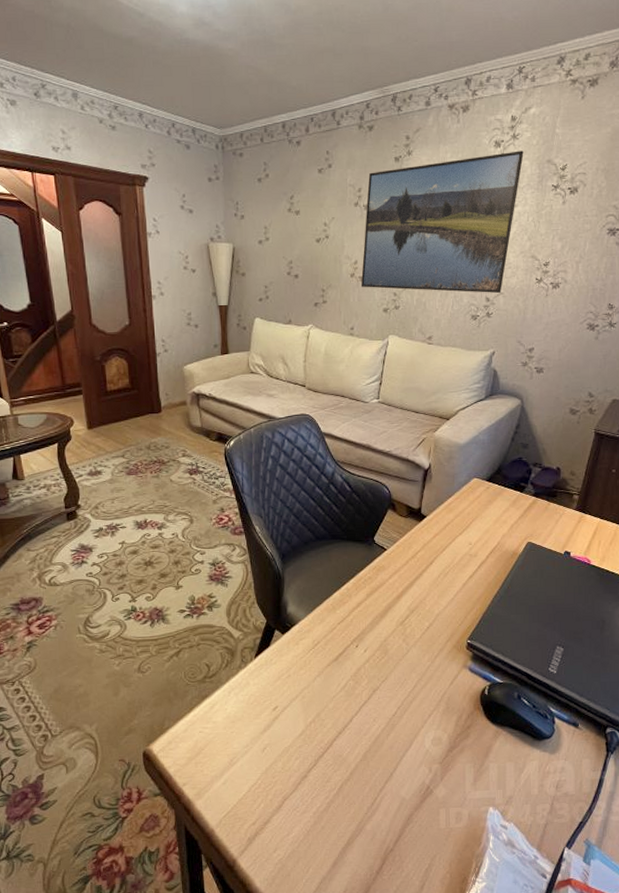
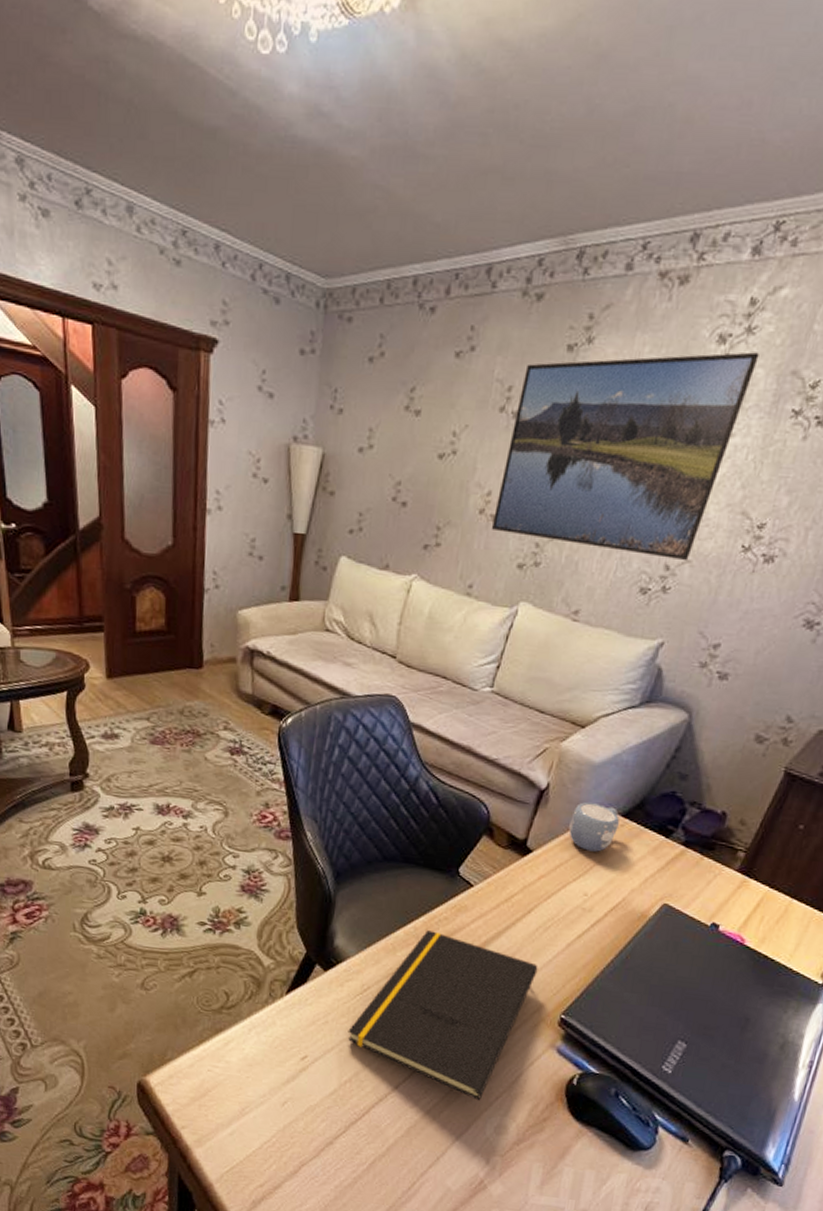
notepad: none [307,588,445,721] -> present [348,929,538,1101]
mug: none [450,474,485,511] -> present [569,802,619,852]

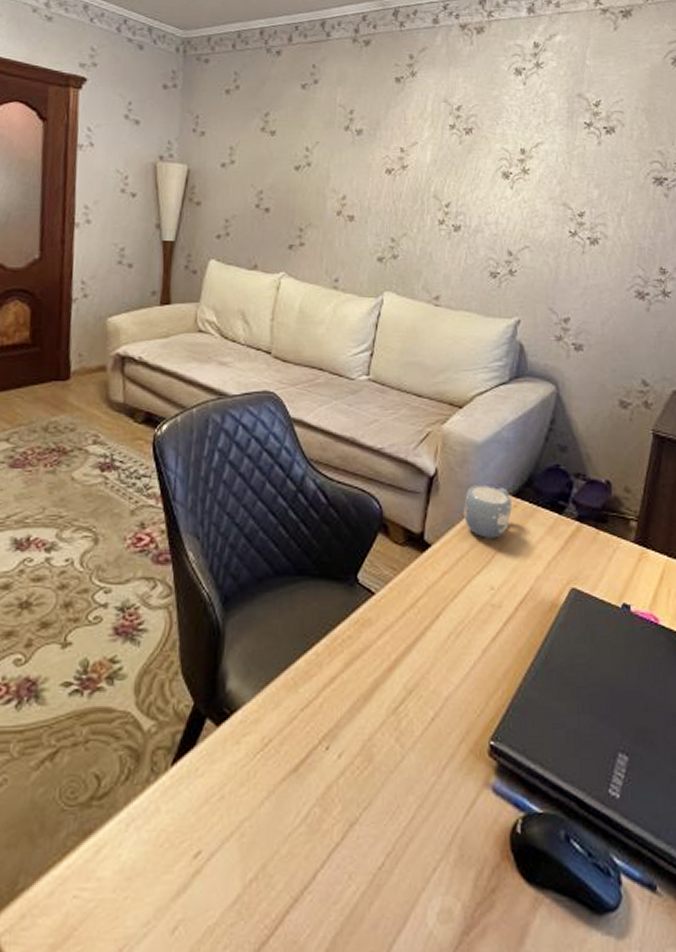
notepad: present [348,929,538,1101] -> none [249,653,457,879]
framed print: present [491,352,760,562] -> none [349,81,550,247]

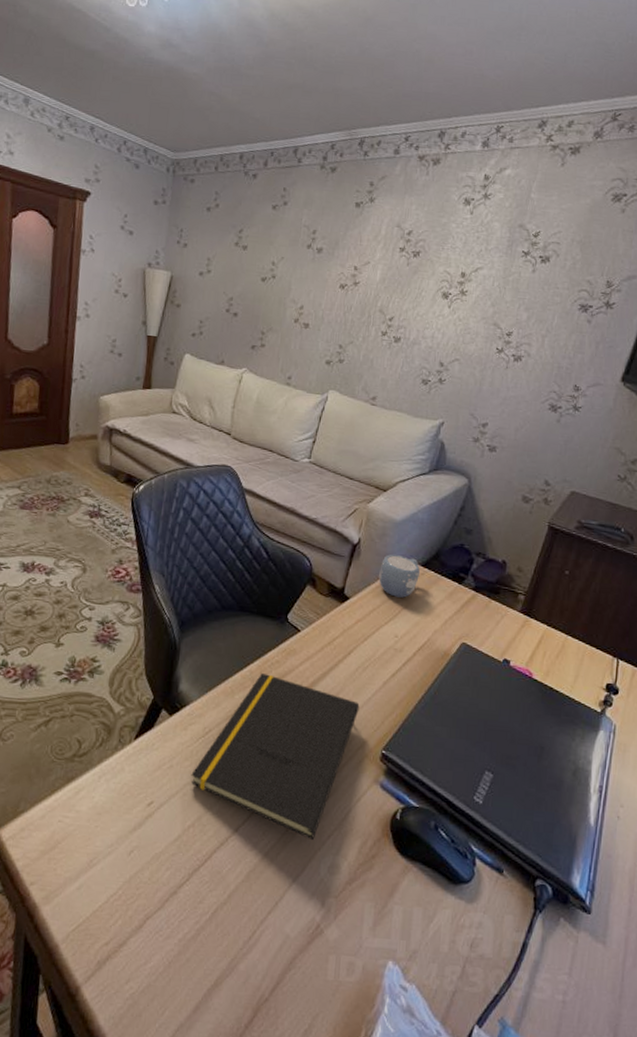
notepad: none [249,653,457,879] -> present [191,672,360,841]

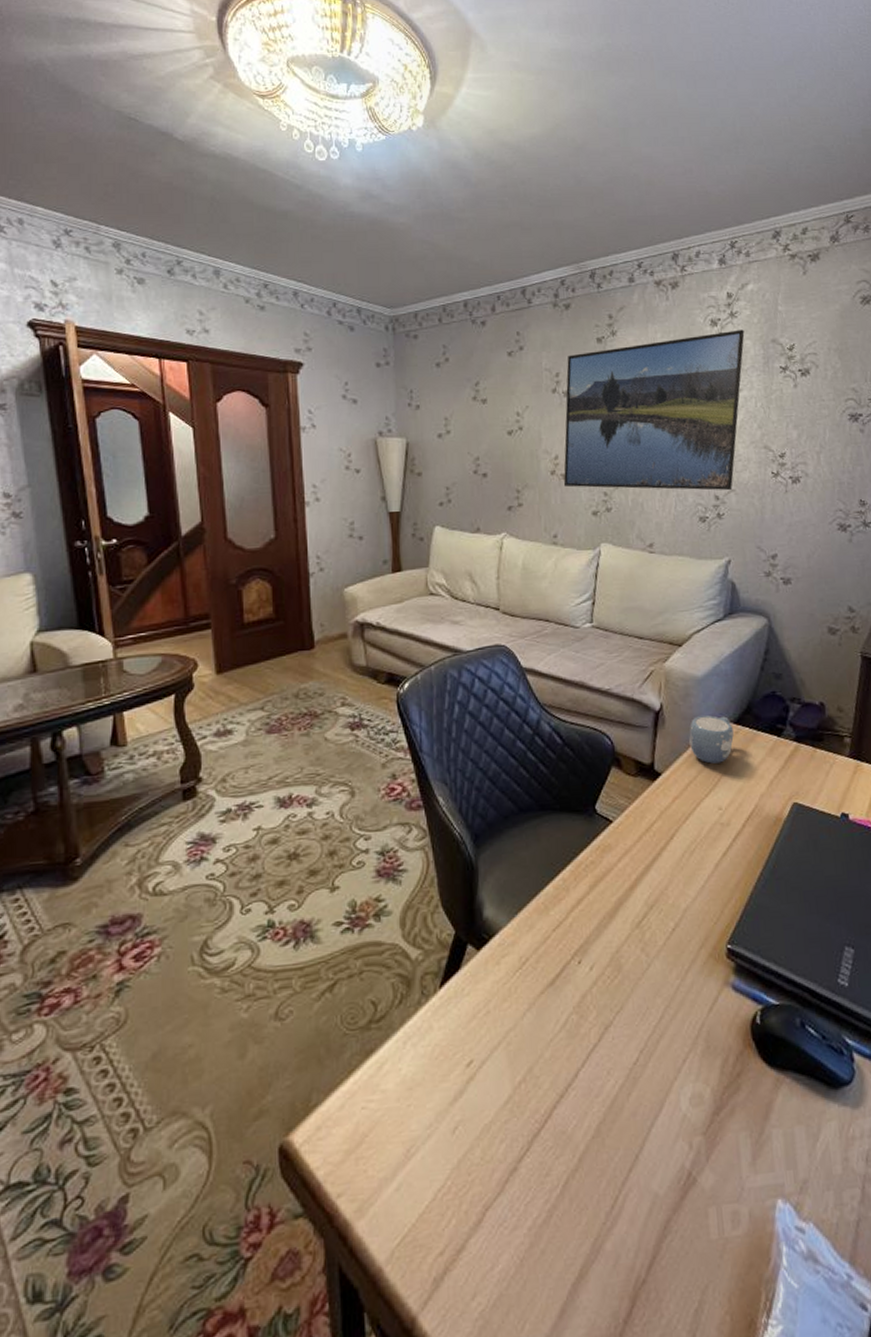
notepad: present [191,672,360,841] -> none [513,878,694,1070]
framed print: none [304,211,495,360] -> present [563,329,745,491]

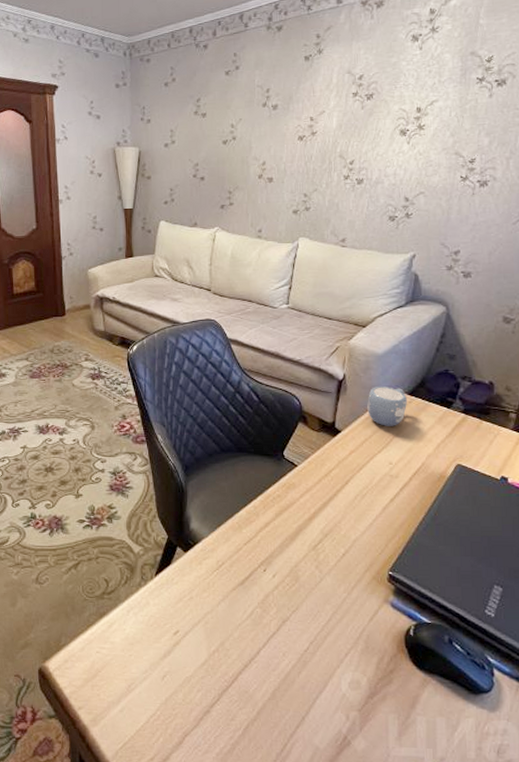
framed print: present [563,329,745,491] -> none [269,43,444,193]

